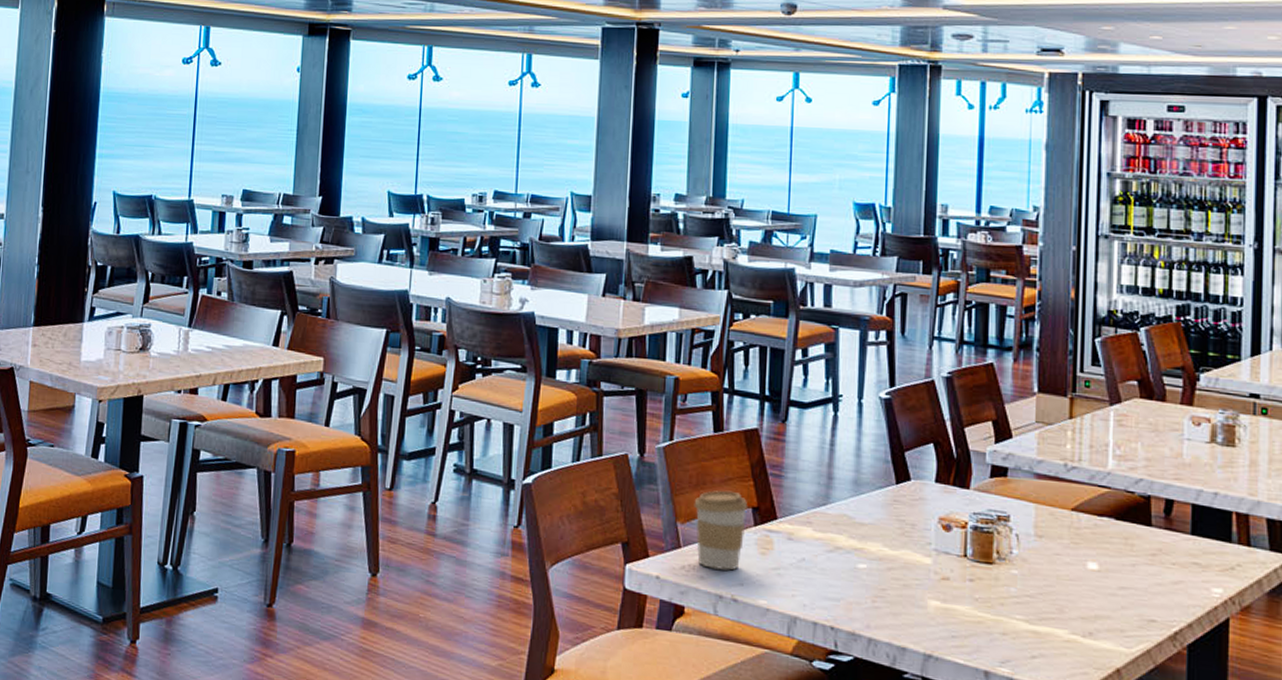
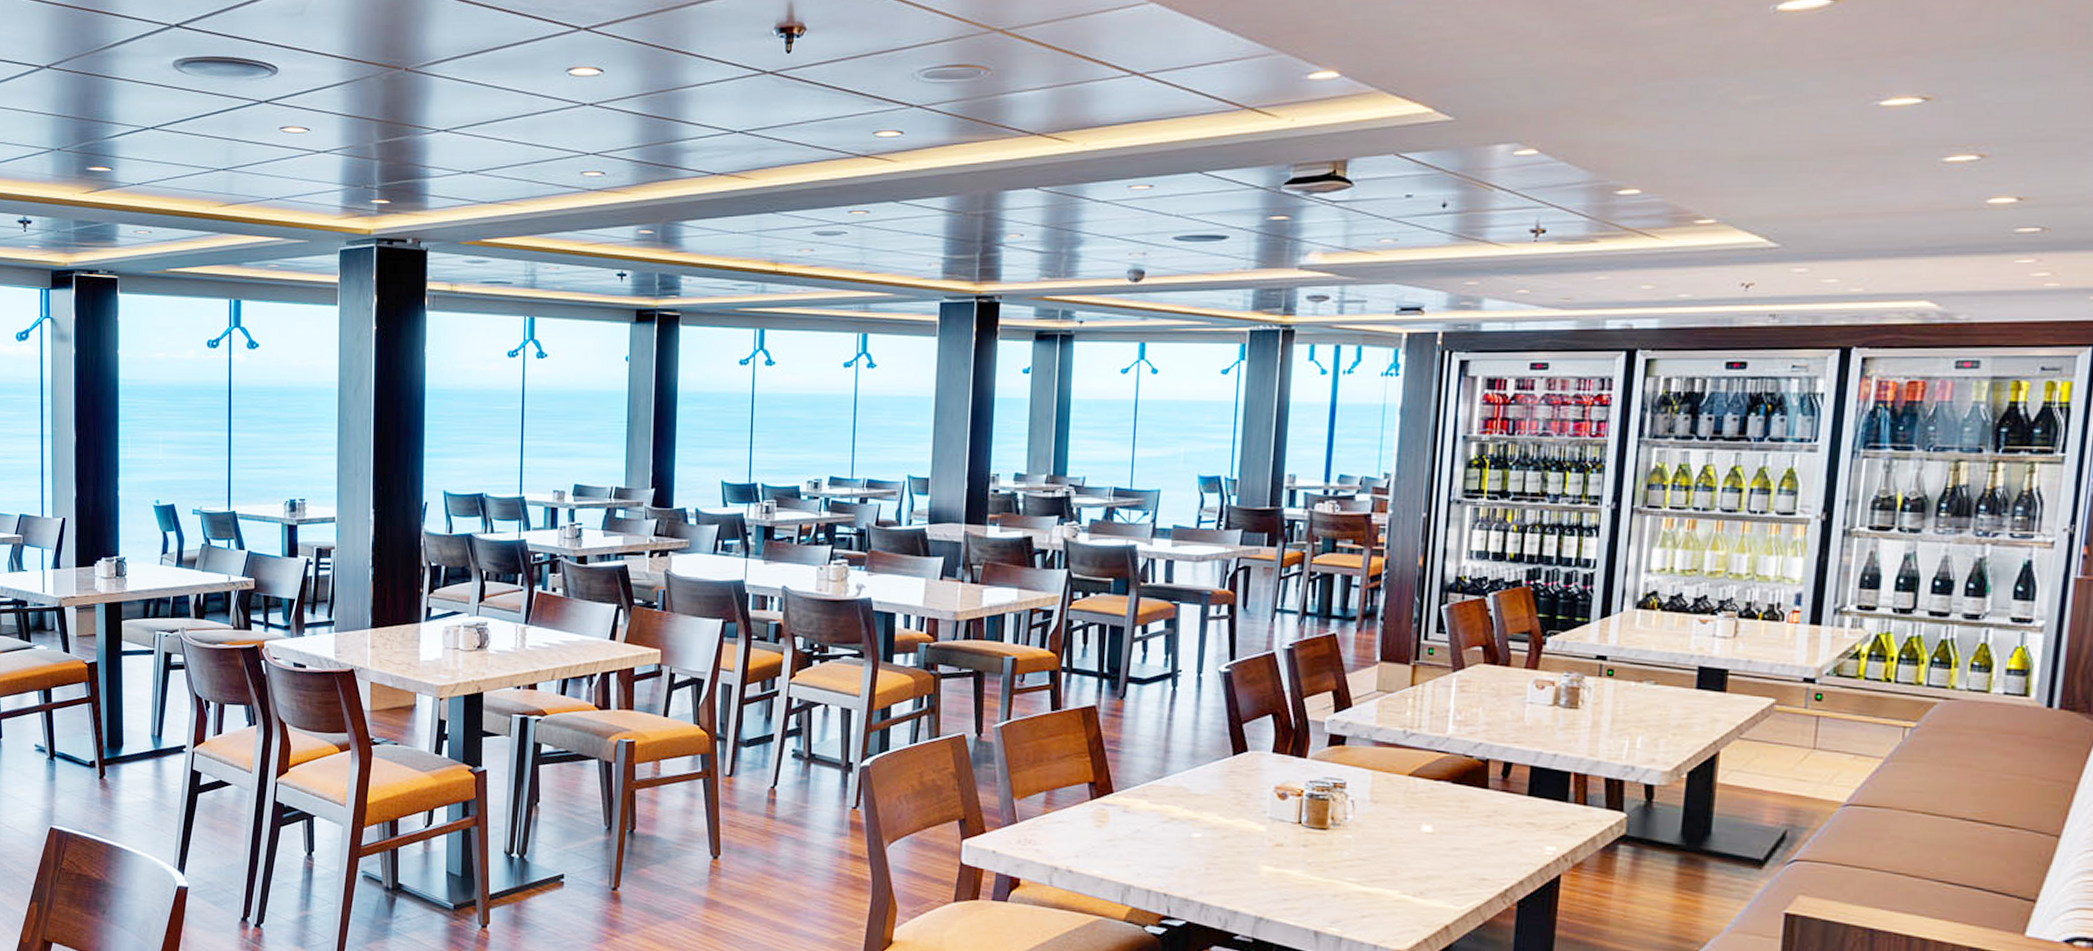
coffee cup: present [693,490,749,571] -> none [1030,766,1085,843]

